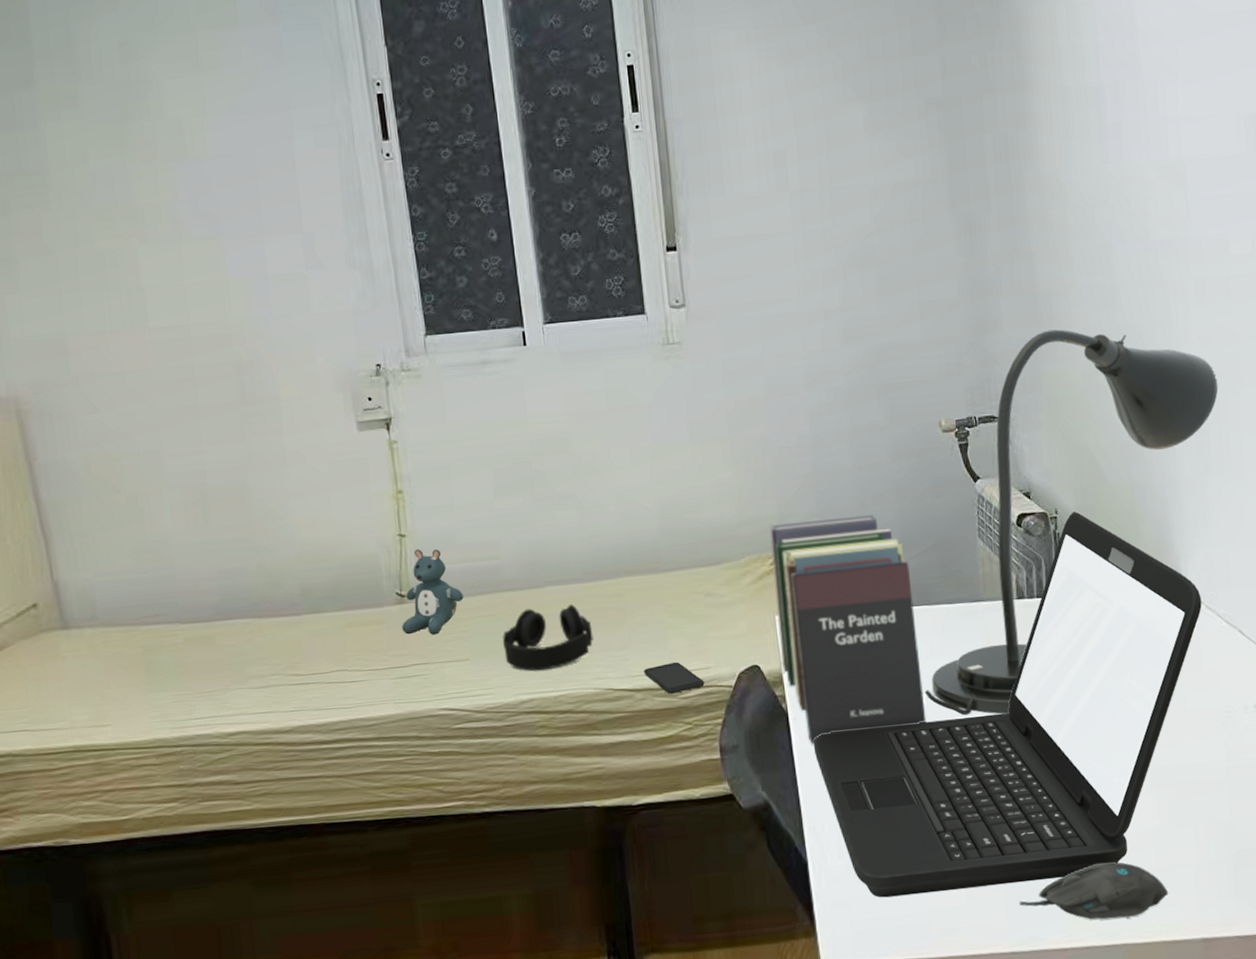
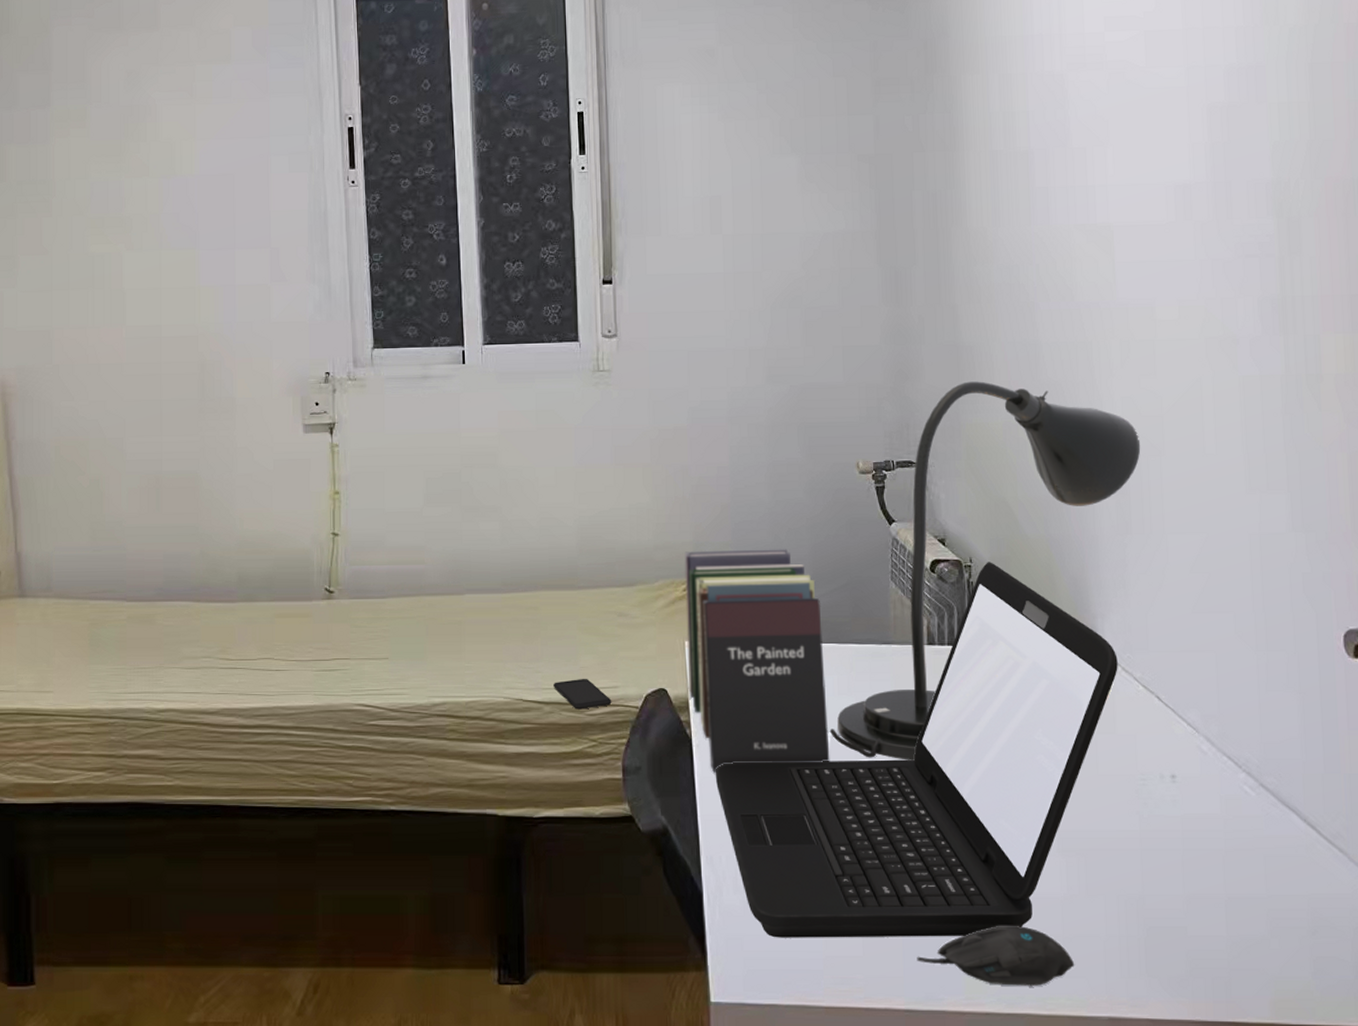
stuffed animal: present [402,549,464,635] -> none [328,548,388,632]
headphones: present [502,604,594,670] -> none [420,613,507,674]

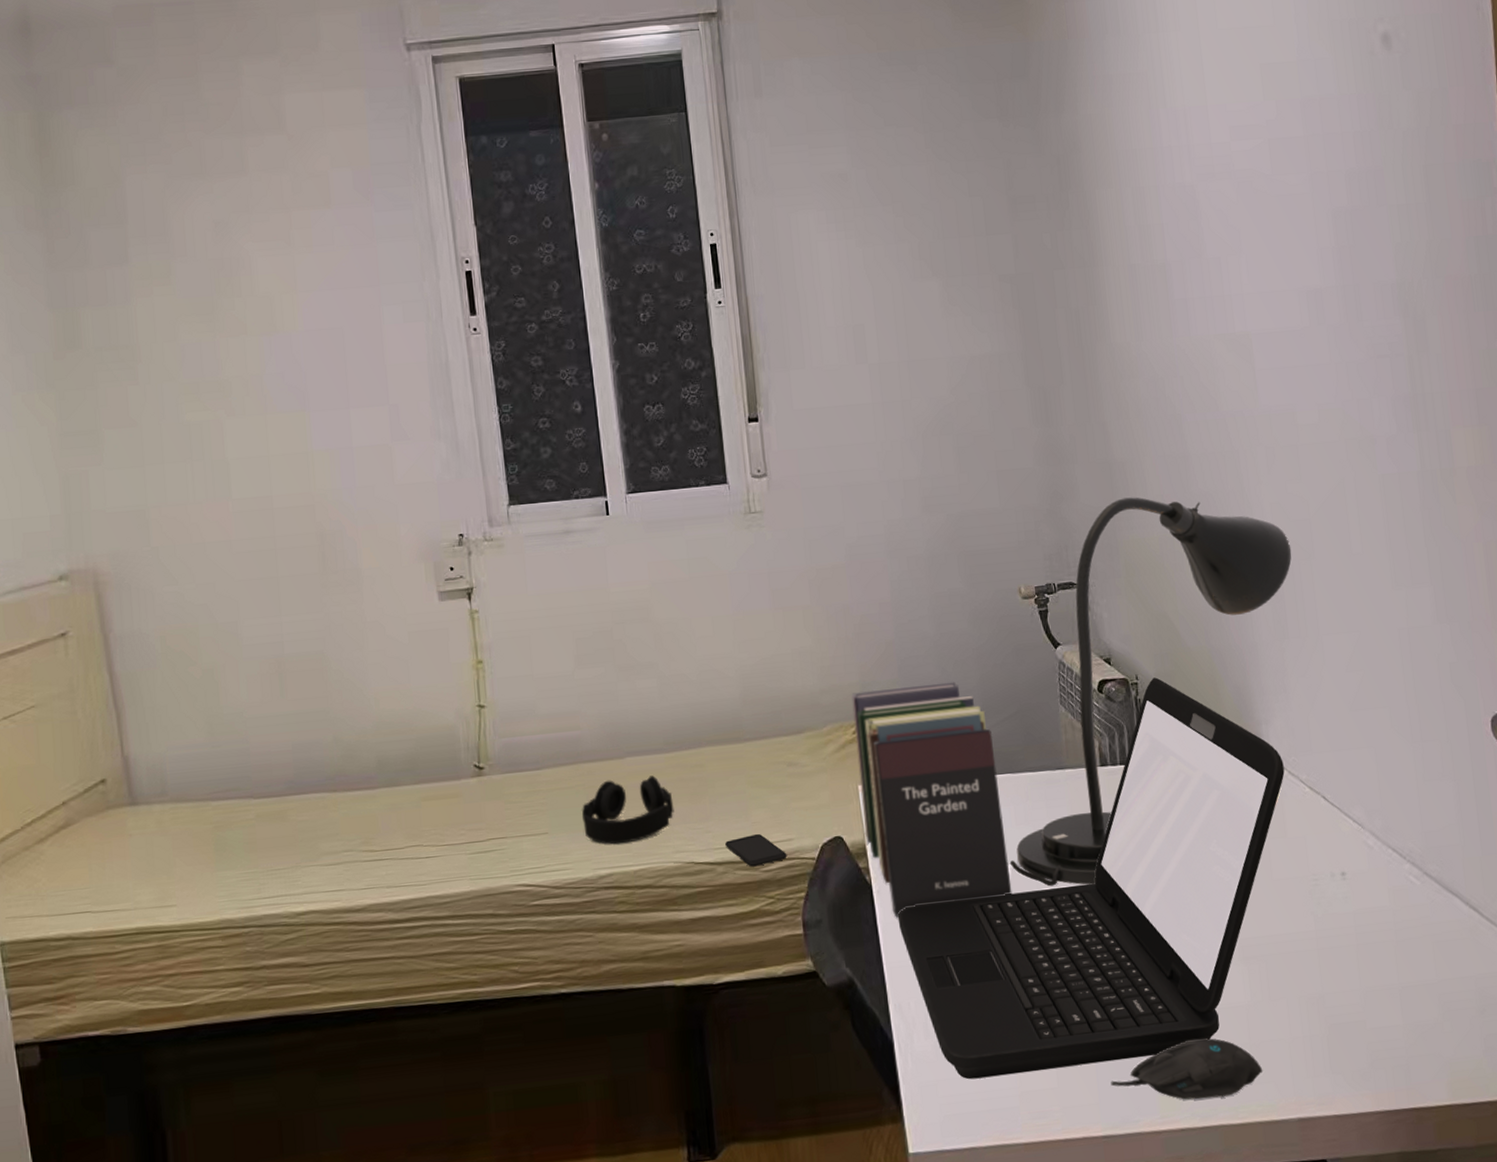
headphones: none [420,613,507,674] -> present [581,775,674,844]

